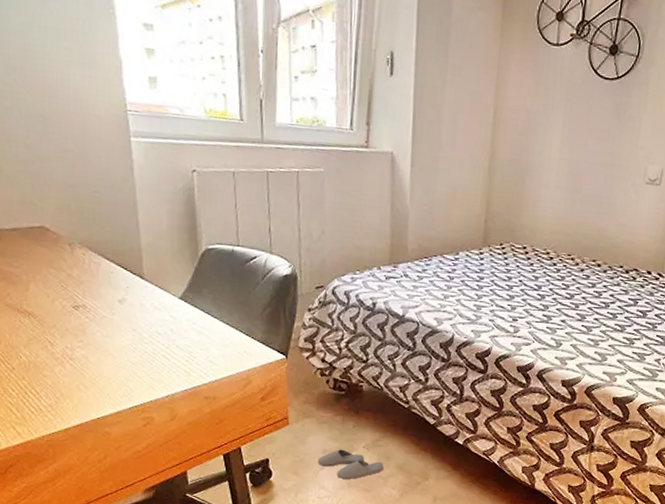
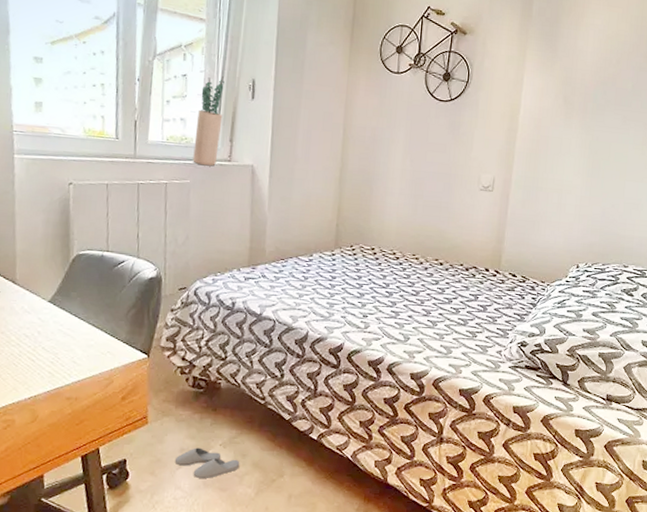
vase: none [326,48,359,153] -> present [193,76,224,166]

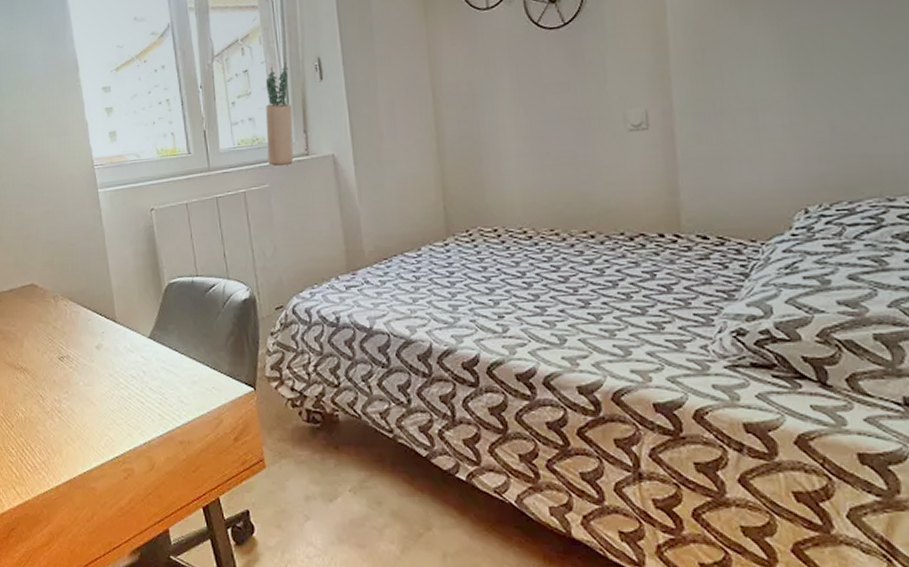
slippers: present [174,447,240,478] -> none [301,494,377,532]

